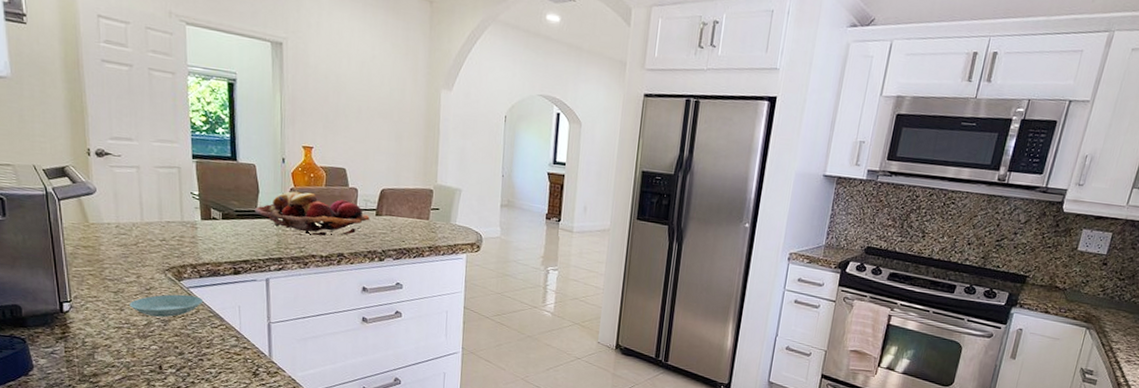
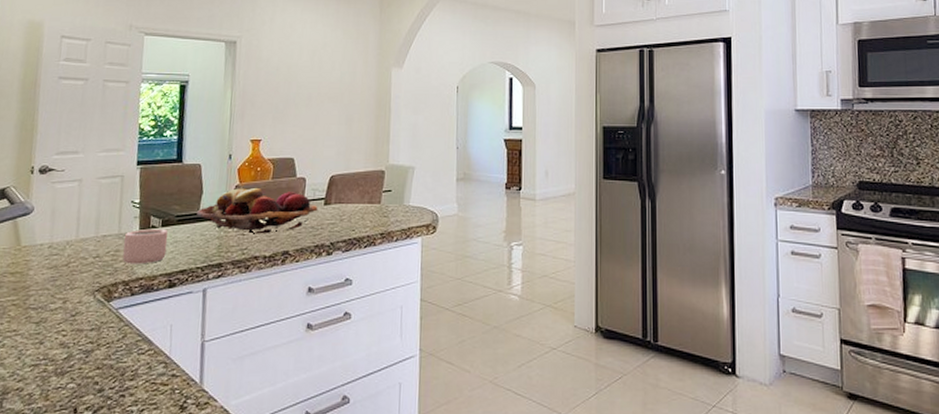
saucer: present [129,294,204,317] -> none [50,317,133,347]
mug: none [187,219,229,251] -> present [122,228,169,265]

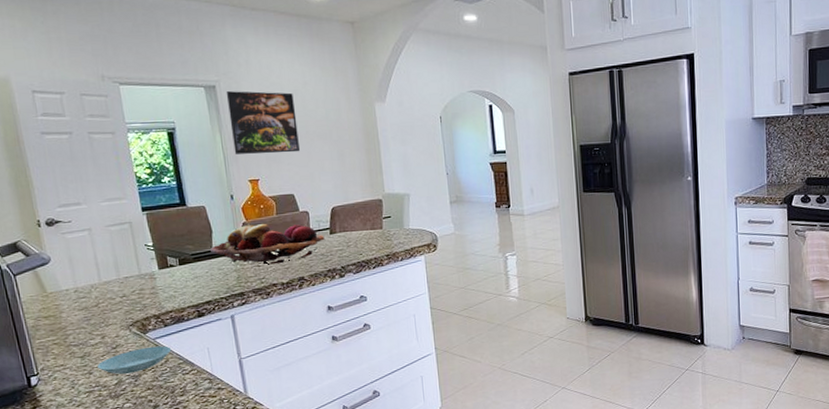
saucer: none [50,317,133,347] -> present [97,346,172,374]
mug: present [122,228,169,265] -> none [145,266,190,300]
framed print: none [242,48,311,114] -> present [226,91,301,154]

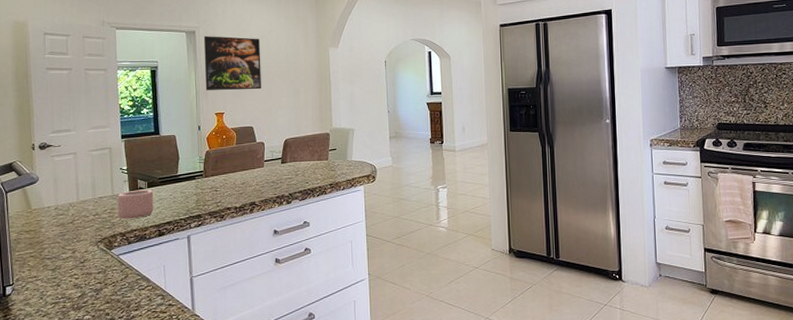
saucer: present [97,346,172,374] -> none [65,262,132,287]
mug: none [145,266,190,300] -> present [117,189,154,219]
fruit basket: present [210,223,325,265] -> none [176,152,276,190]

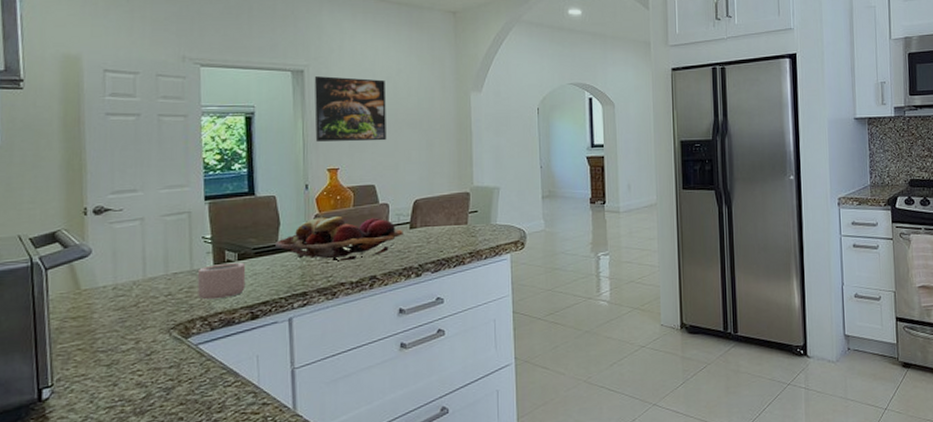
fruit basket: none [176,152,276,190] -> present [275,215,403,262]

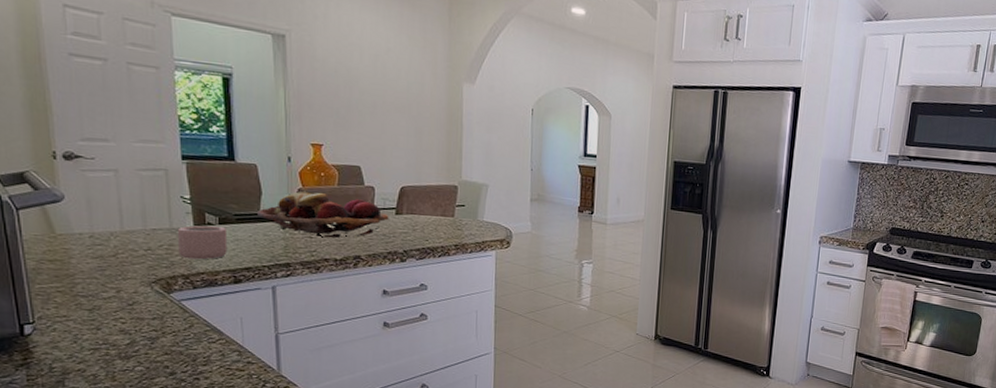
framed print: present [314,76,387,142] -> none [296,43,374,122]

